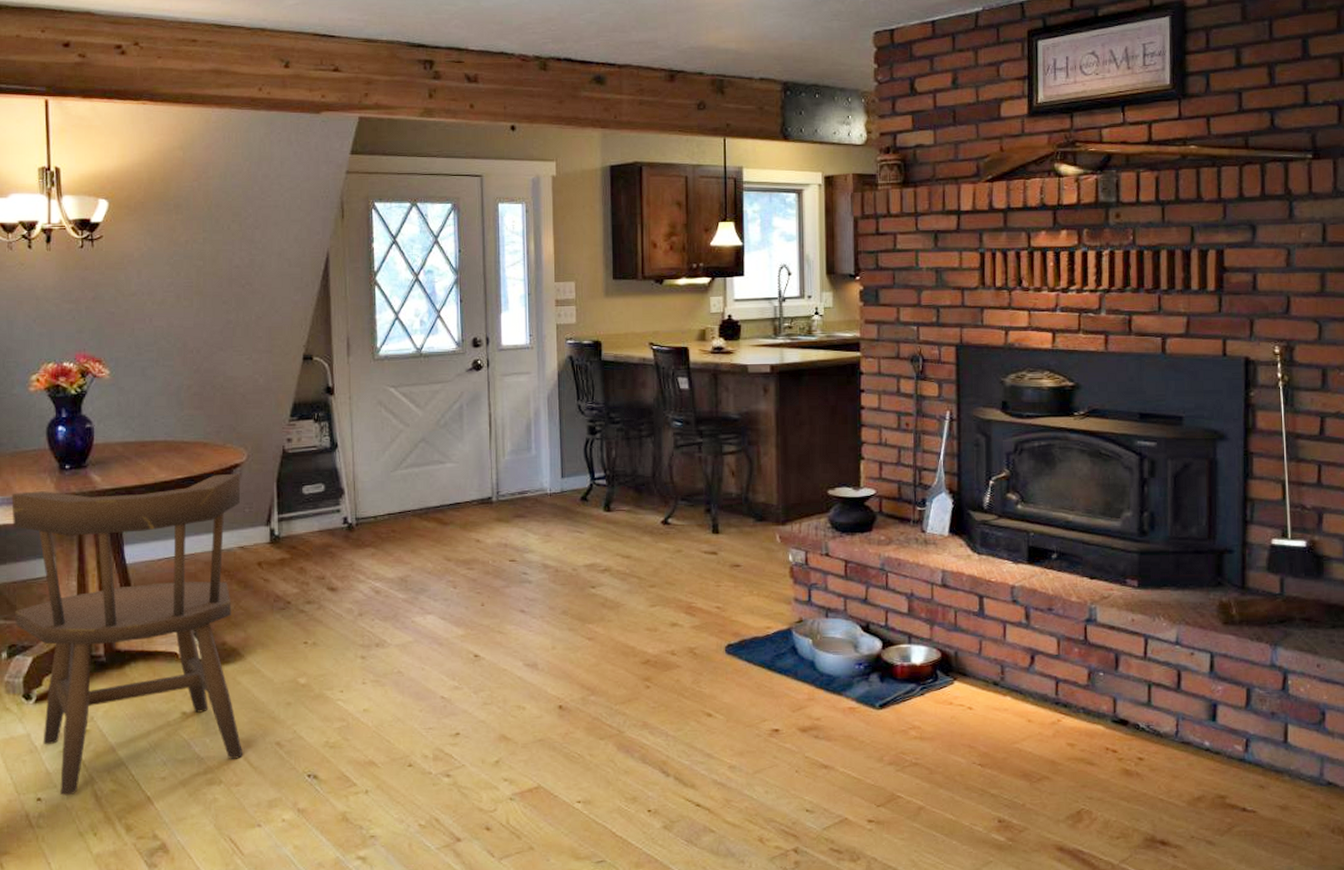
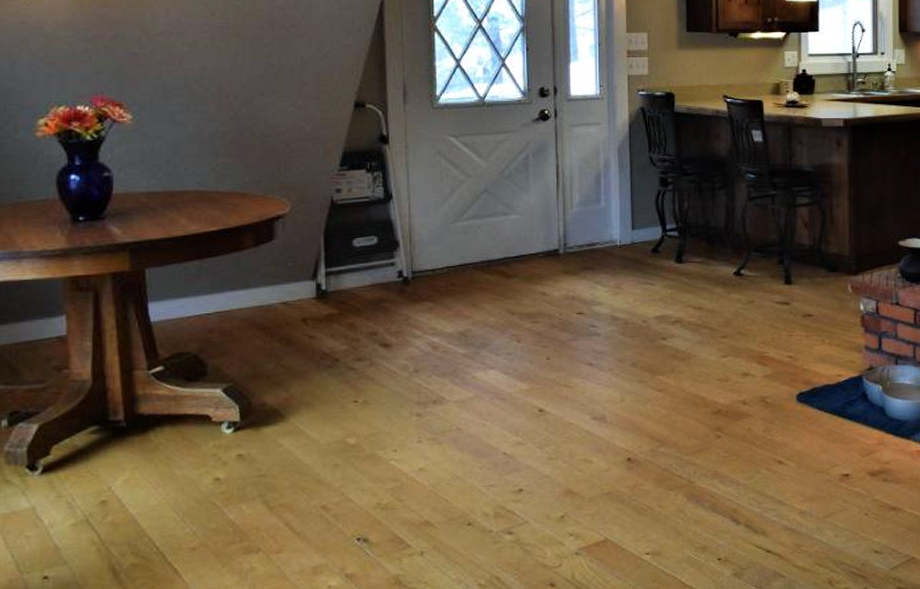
dining chair: present [11,473,244,796] -> none [14,225,285,573]

